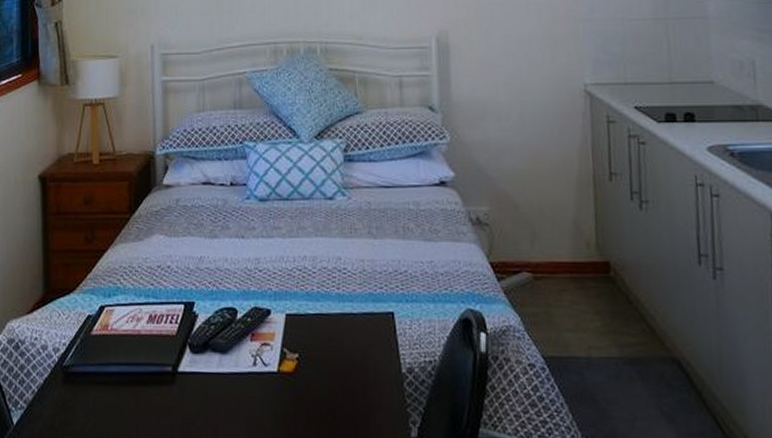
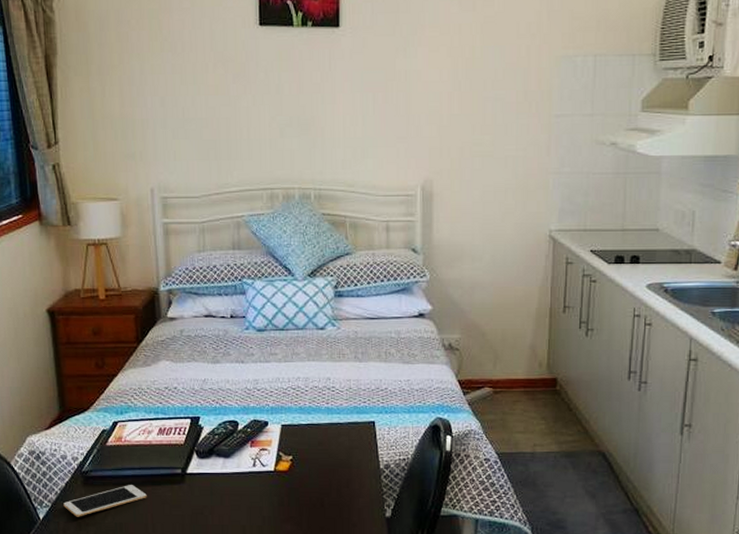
cell phone: none [40,384,133,423] -> present [63,485,147,517]

